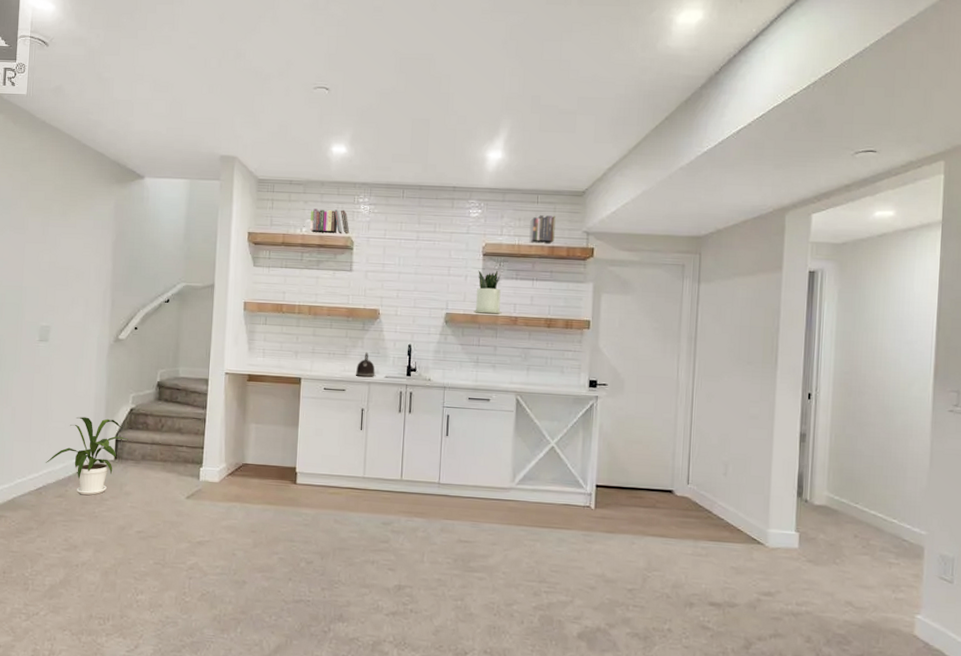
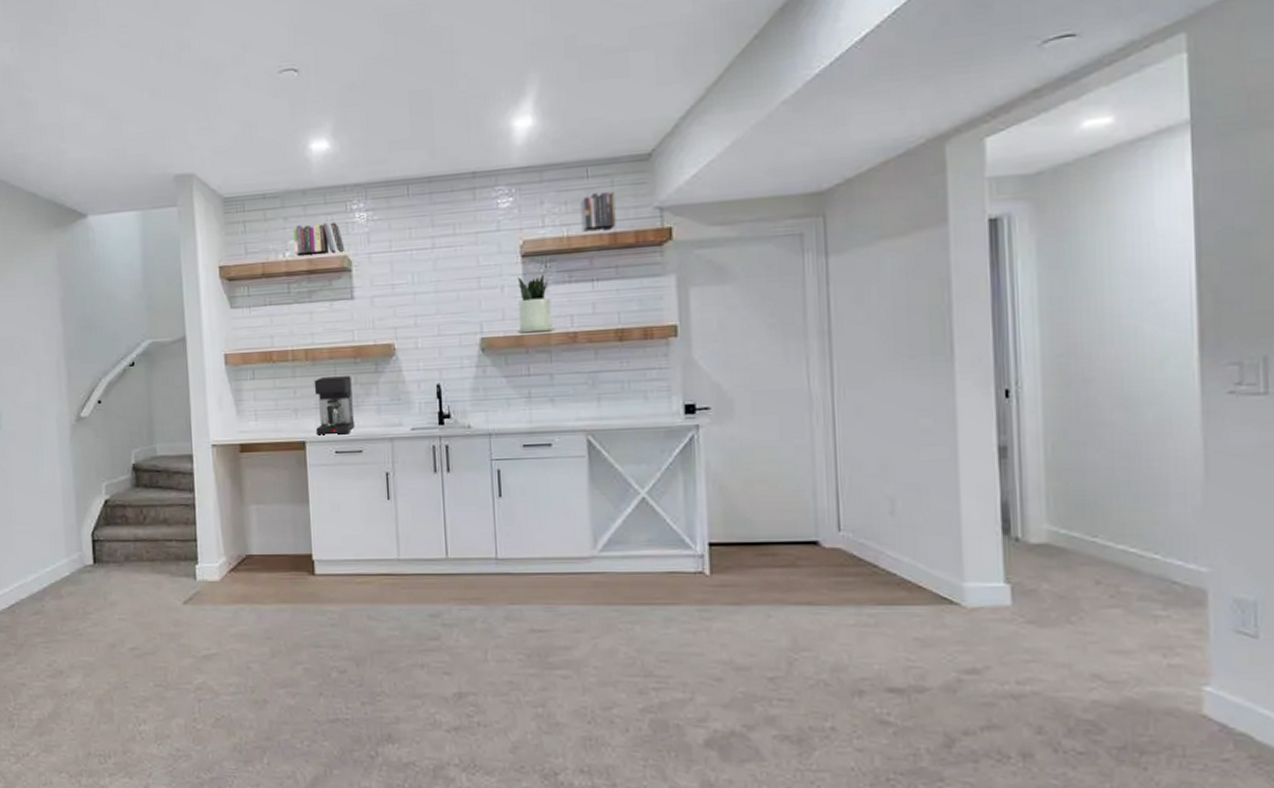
house plant: present [45,416,128,496] -> none [14,515,107,610]
coffee maker: none [311,329,343,376] -> present [314,376,355,436]
kettle: present [355,352,375,378] -> none [372,400,398,433]

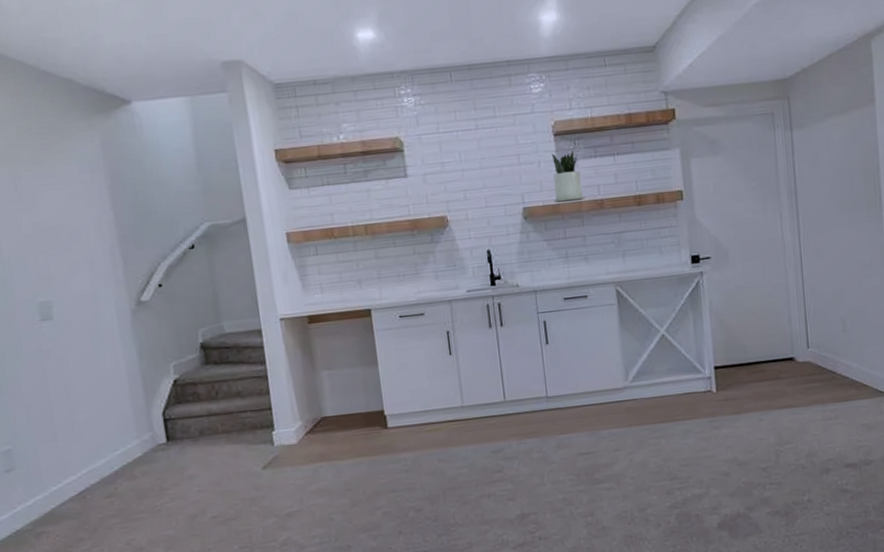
books: present [292,222,345,257] -> none [345,106,397,139]
coffee maker: present [314,376,355,436] -> none [375,247,416,303]
books: present [580,191,616,233] -> none [600,78,631,114]

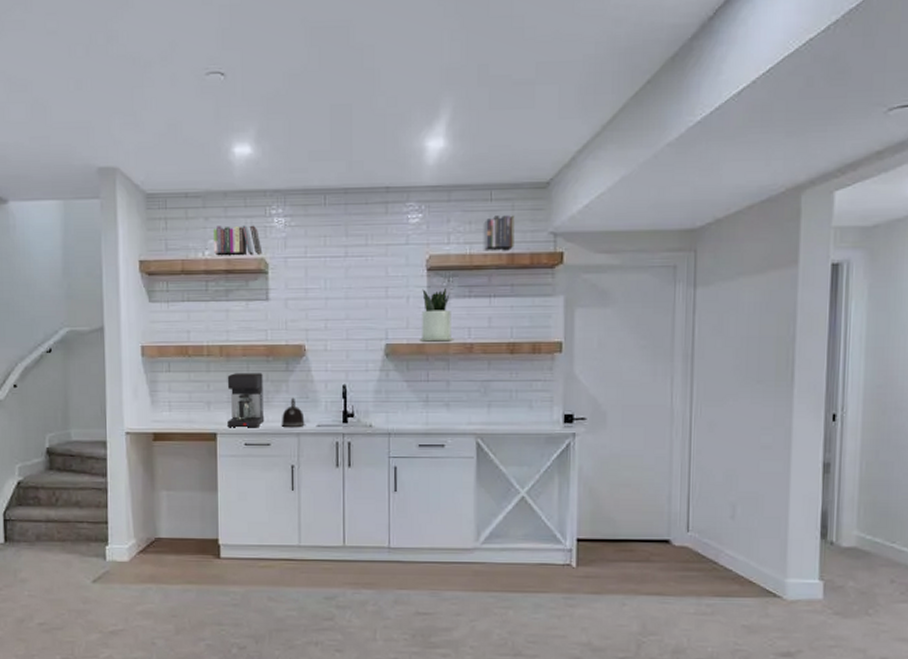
books: none [345,106,397,139] -> present [212,225,263,256]
coffee maker: none [375,247,416,303] -> present [227,373,265,428]
kettle: none [432,267,455,296] -> present [281,397,305,428]
books: none [600,78,631,114] -> present [483,215,515,251]

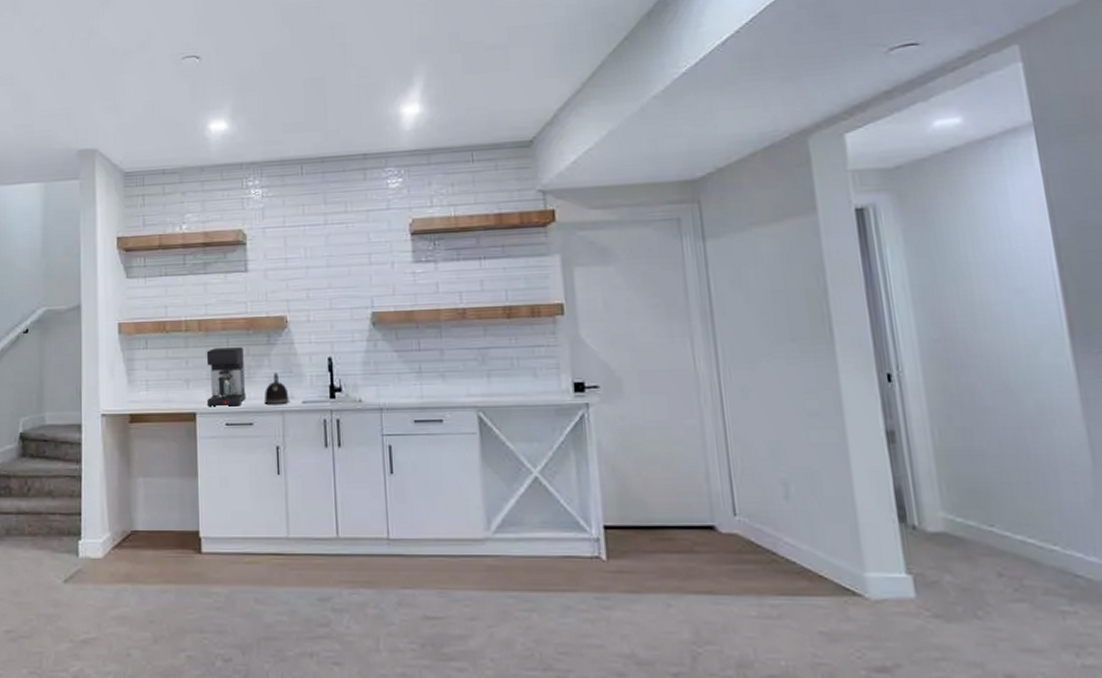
books: present [212,225,263,256] -> none [190,197,240,230]
planter: present [419,287,454,343] -> none [407,251,445,310]
books: present [483,215,515,251] -> none [466,175,501,213]

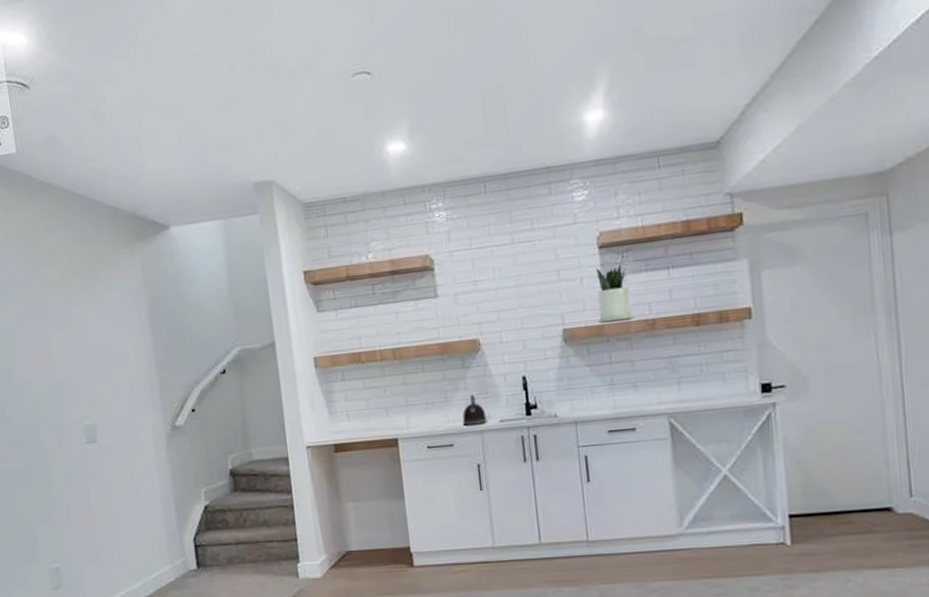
coffee maker: present [206,347,247,407] -> none [402,372,446,432]
planter: none [407,251,445,310] -> present [595,263,635,324]

